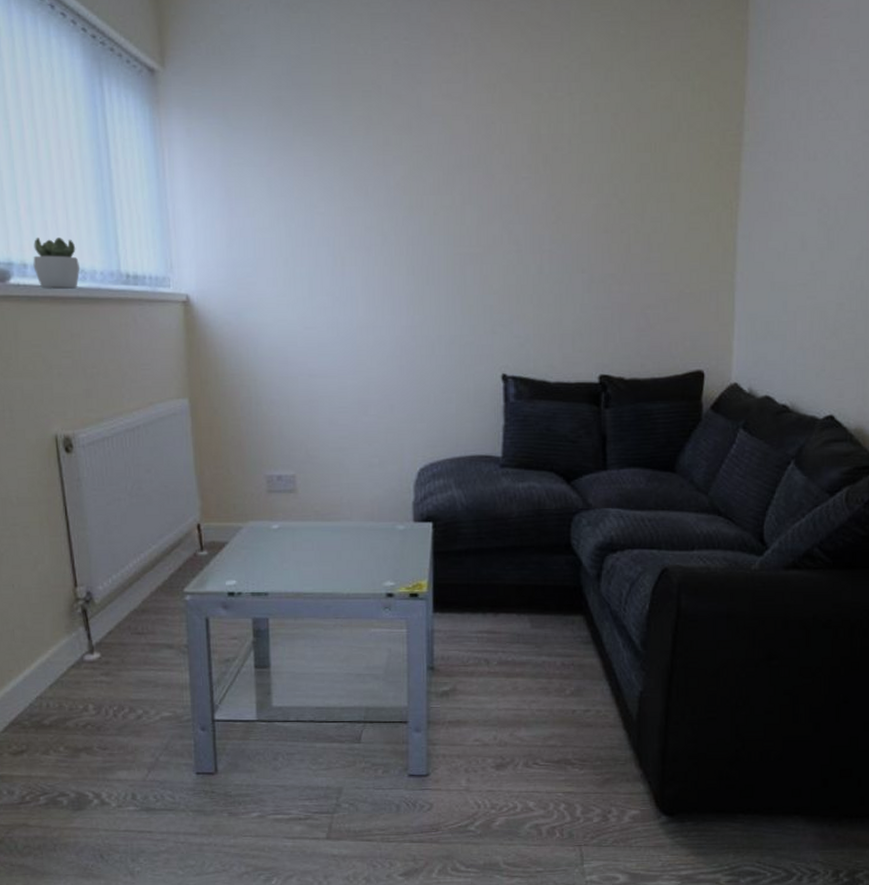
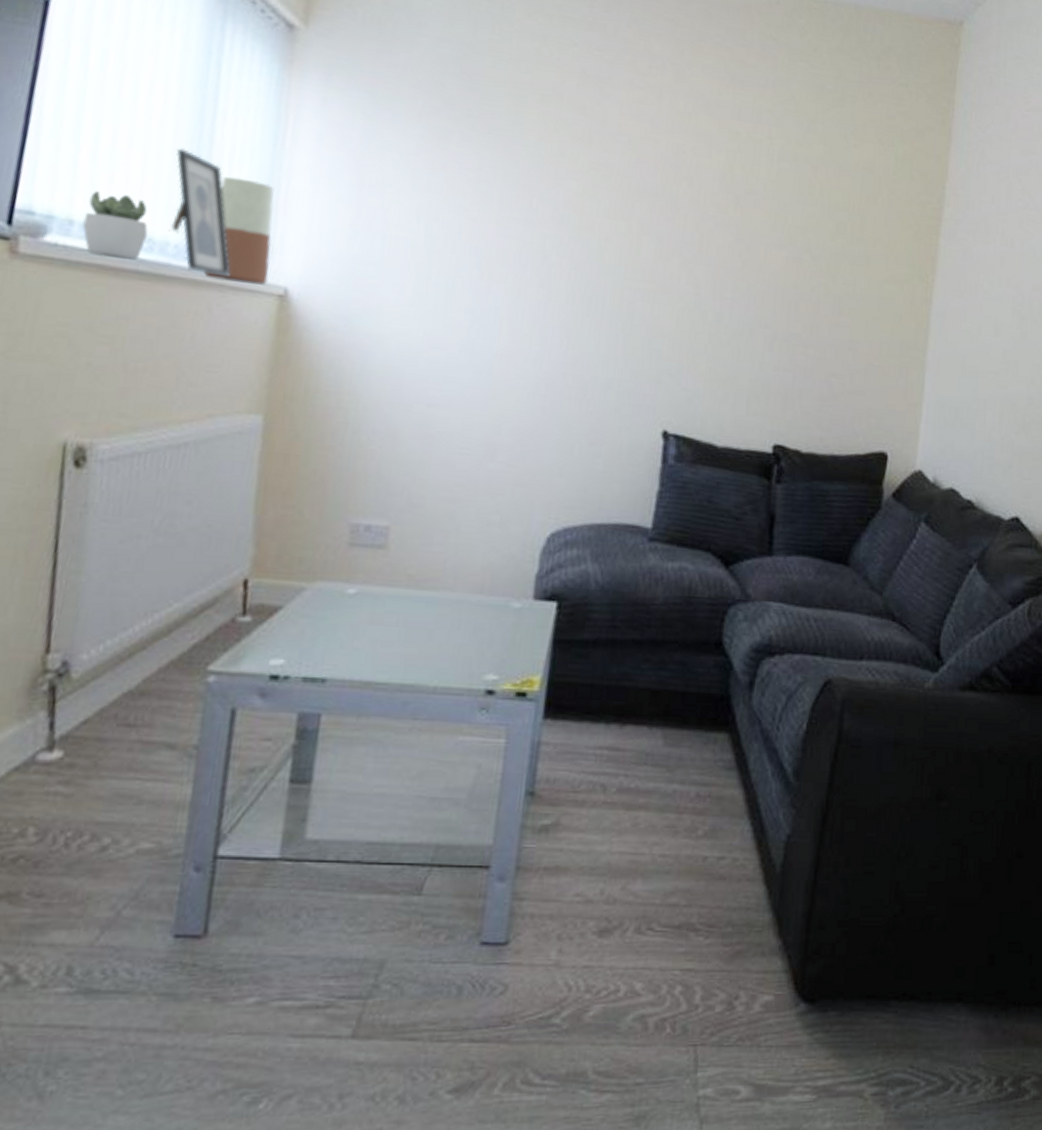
picture frame: none [86,192,144,293] -> present [168,148,231,278]
vase: none [123,209,173,295] -> present [203,176,275,285]

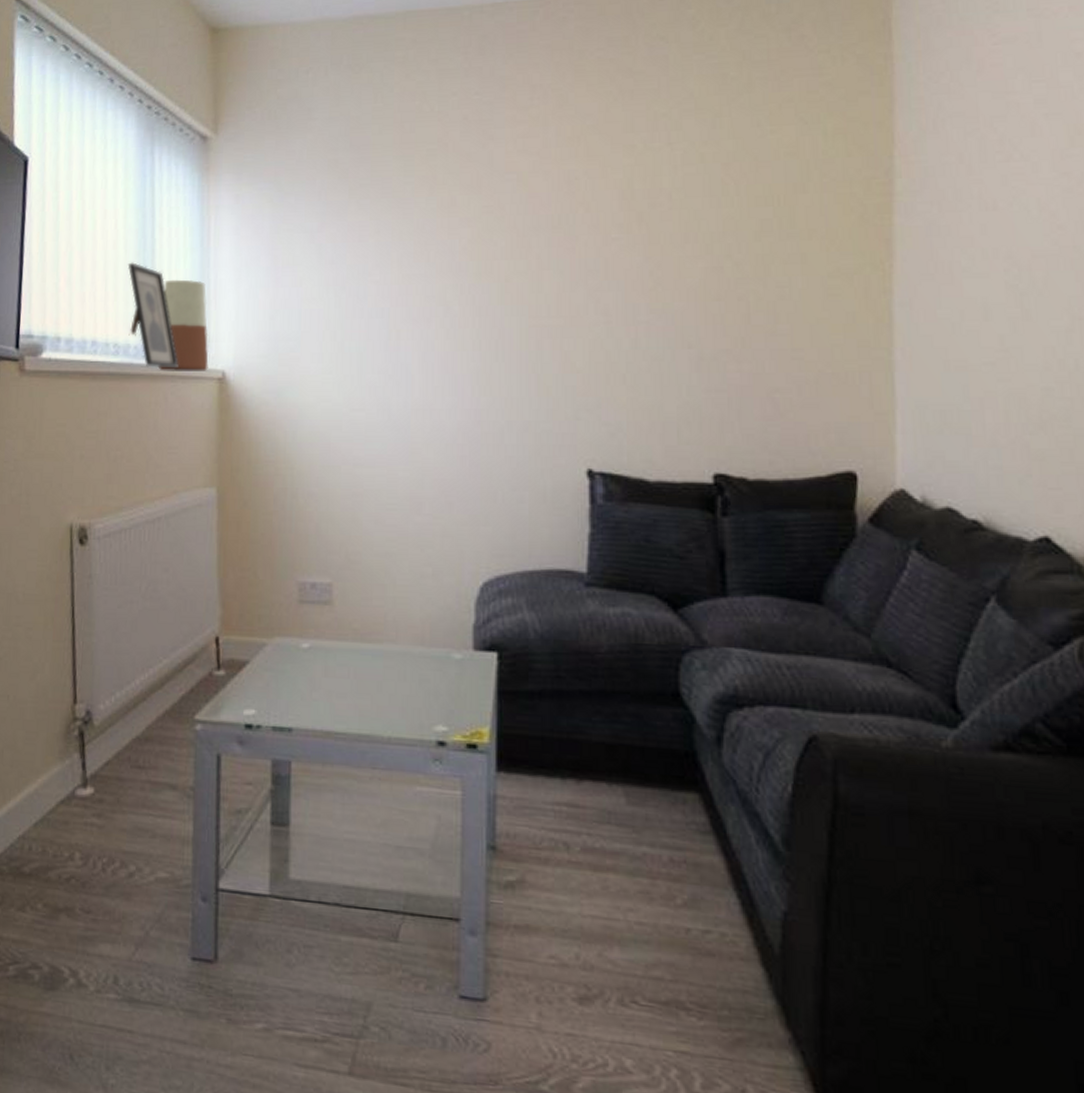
succulent plant: present [82,191,149,260] -> none [67,310,114,364]

